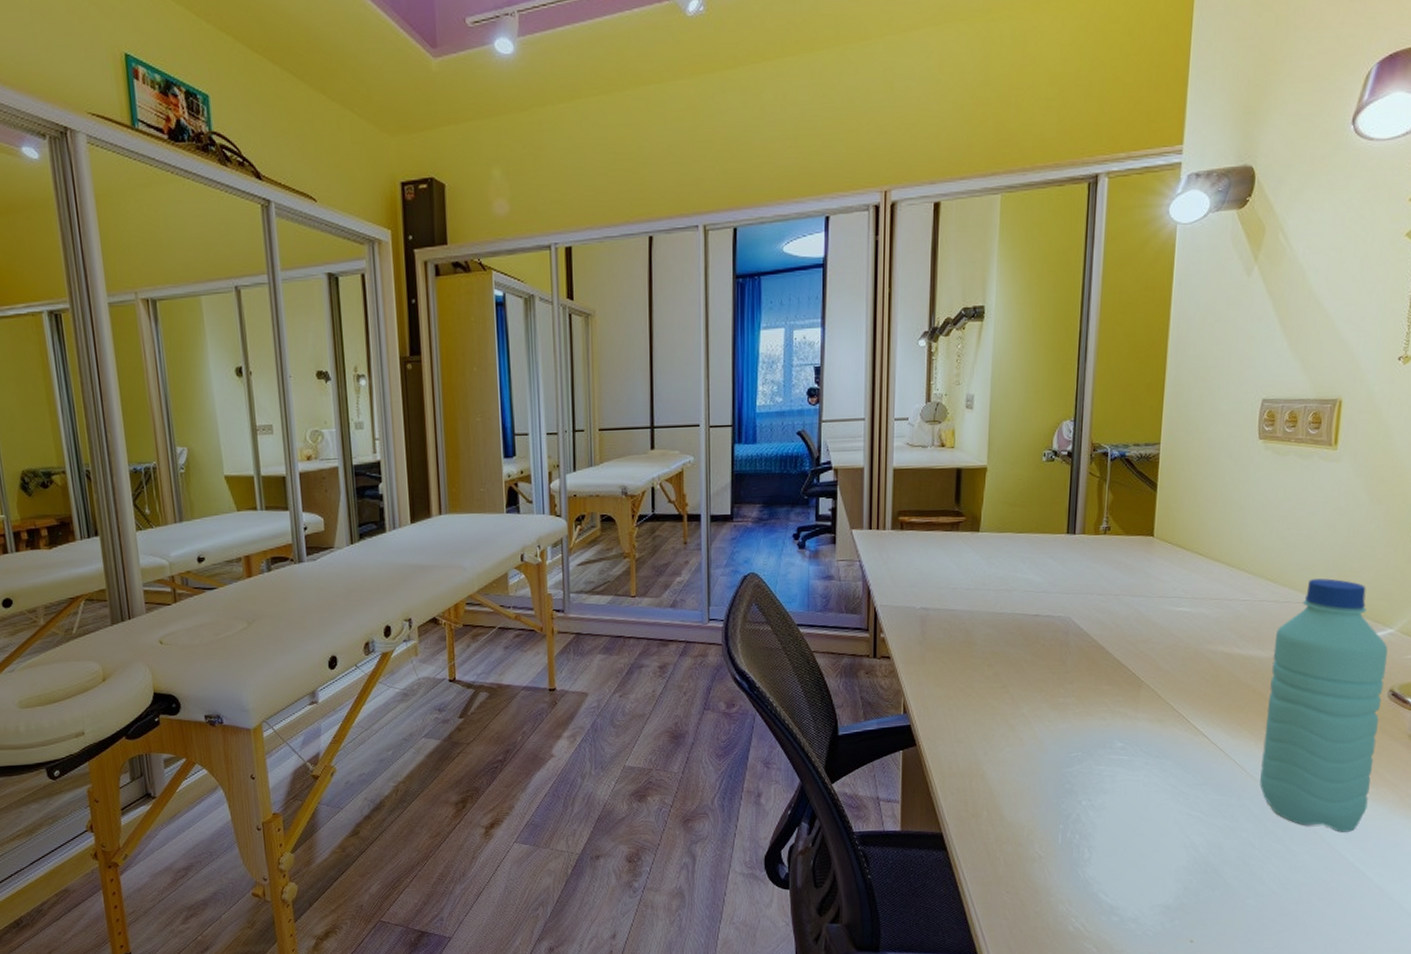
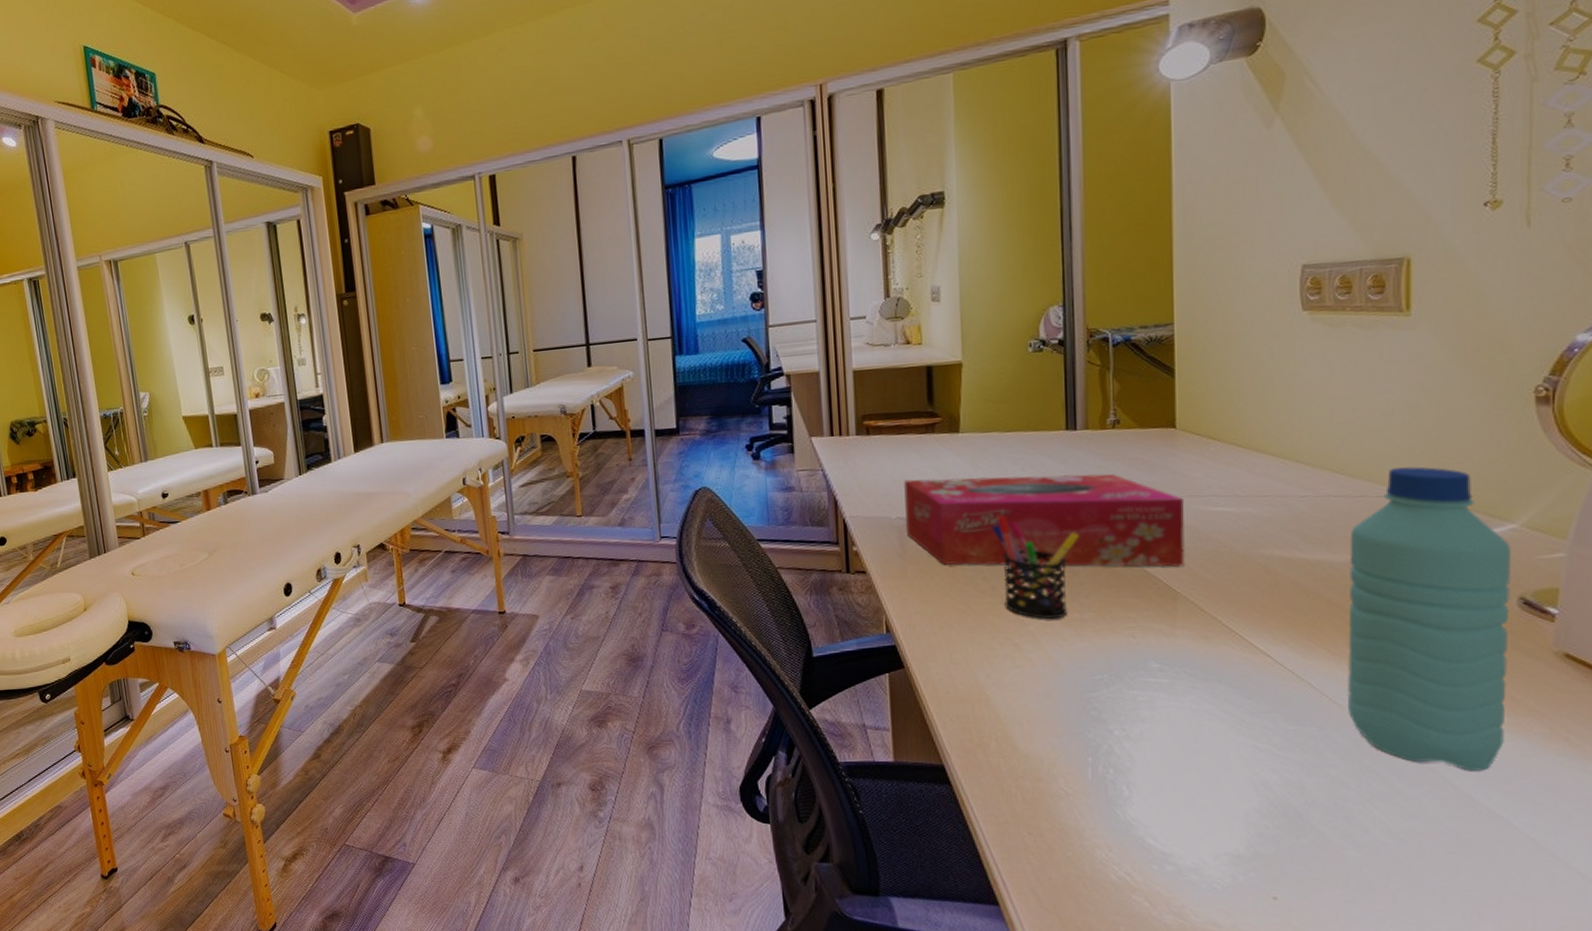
tissue box: none [928,572,1154,659] -> present [903,474,1186,567]
pen holder: none [999,609,1070,703] -> present [991,516,1080,619]

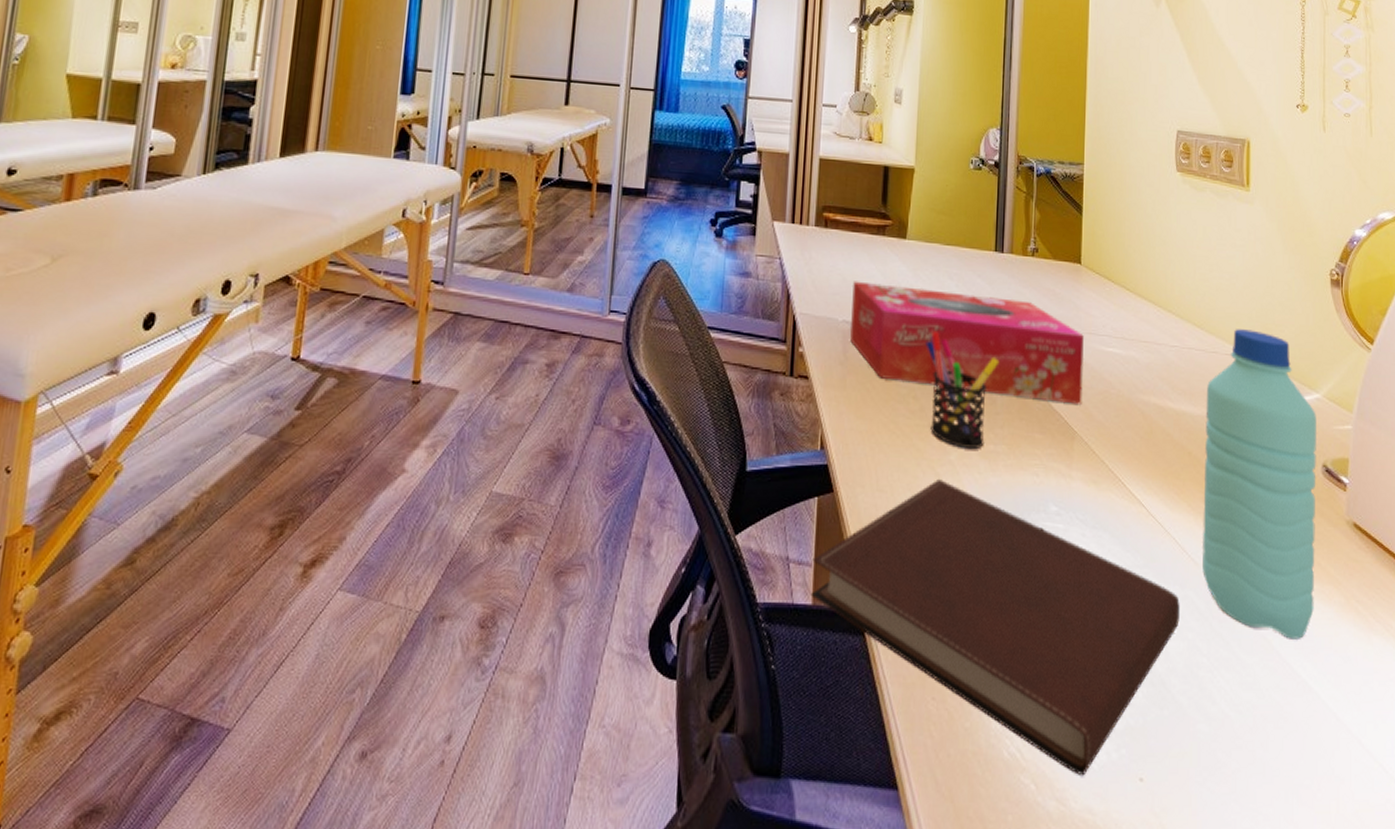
notebook: none [889,649,1319,896] -> present [810,479,1180,776]

